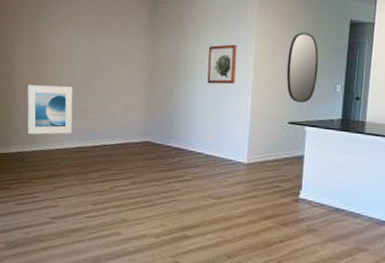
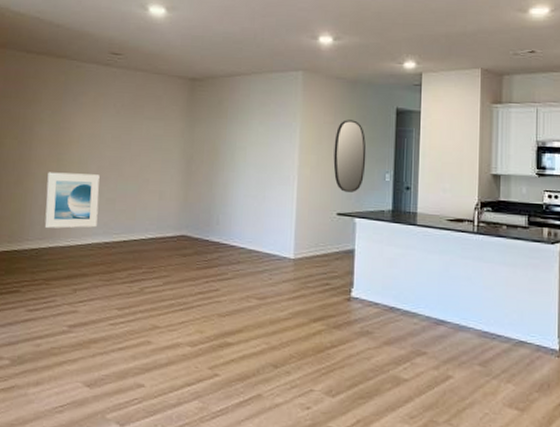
wall art: present [207,44,237,84] -> none [249,130,281,173]

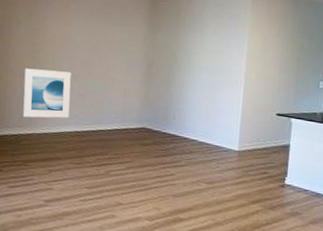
home mirror: present [333,120,366,192] -> none [275,33,304,97]

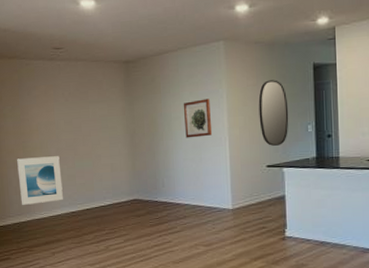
wall art: none [203,40,232,77] -> present [183,98,213,138]
home mirror: none [275,33,304,97] -> present [258,80,289,146]

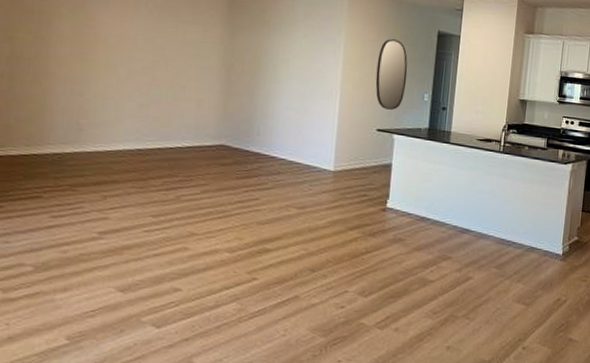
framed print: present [17,156,63,205] -> none [68,72,131,134]
wall art: present [183,98,213,138] -> none [292,44,325,87]

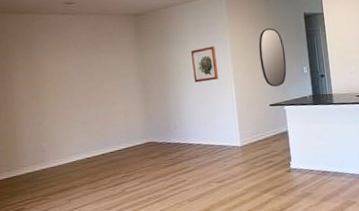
wall art: none [292,44,325,87] -> present [190,46,219,83]

